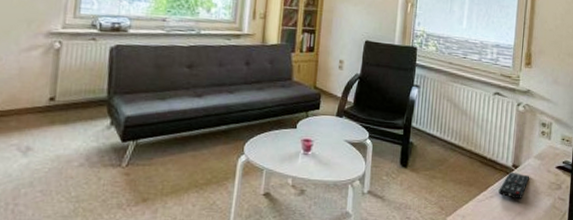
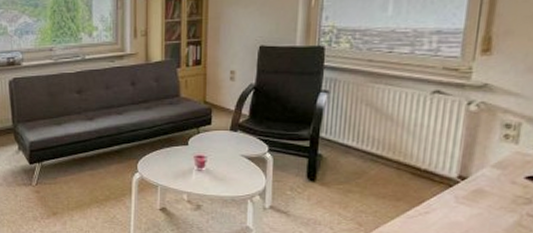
remote control: present [498,172,529,200] -> none [436,185,482,216]

